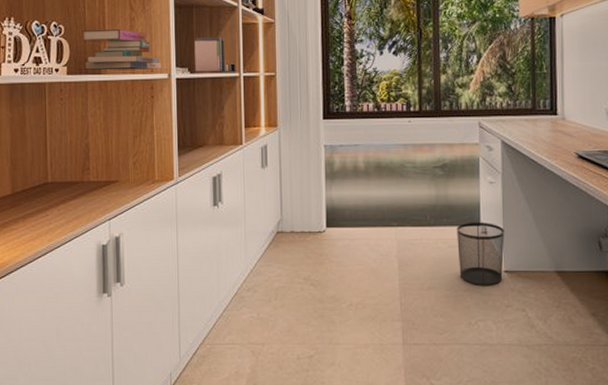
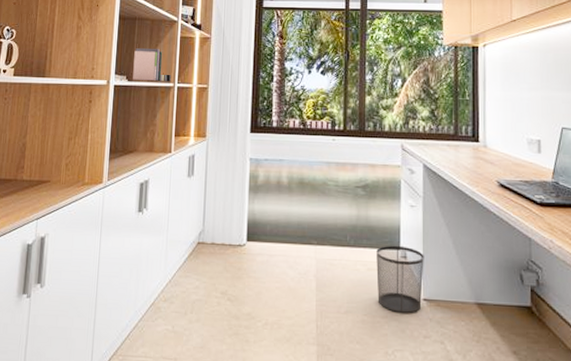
books: present [83,29,162,70] -> none [31,36,102,76]

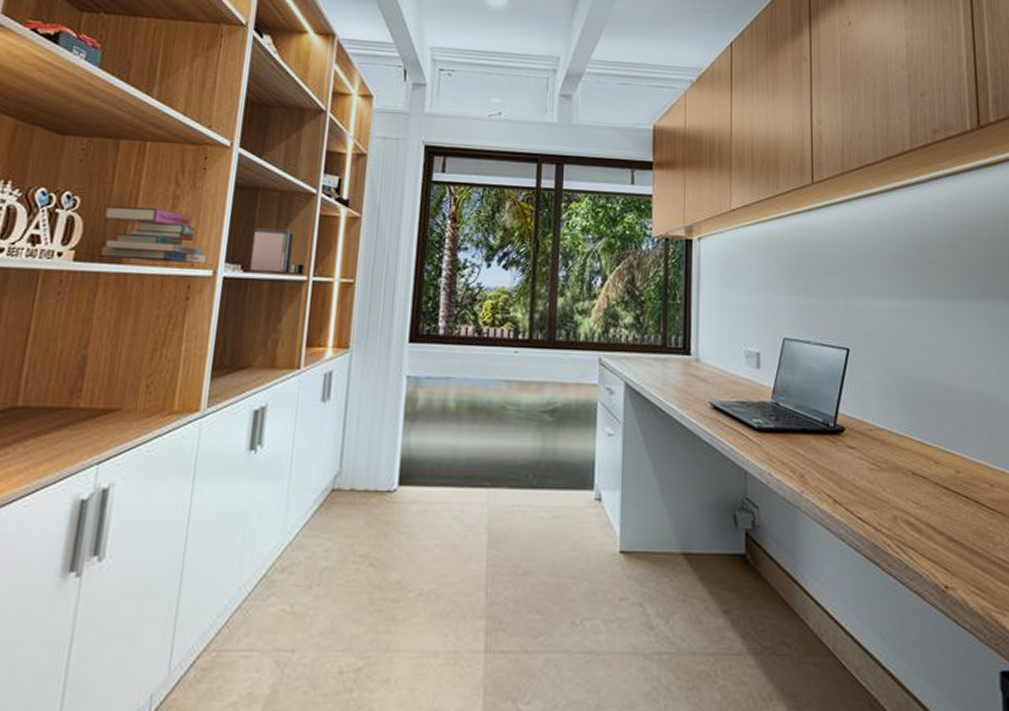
books: none [31,36,102,76] -> present [101,206,207,264]
waste bin: present [376,245,424,314] -> none [564,484,623,572]

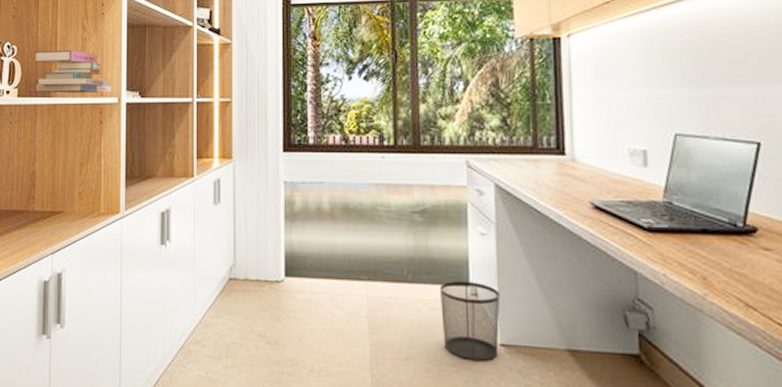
books: present [250,228,304,275] -> none [146,59,189,97]
waste bin: none [564,484,623,572] -> present [440,280,500,362]

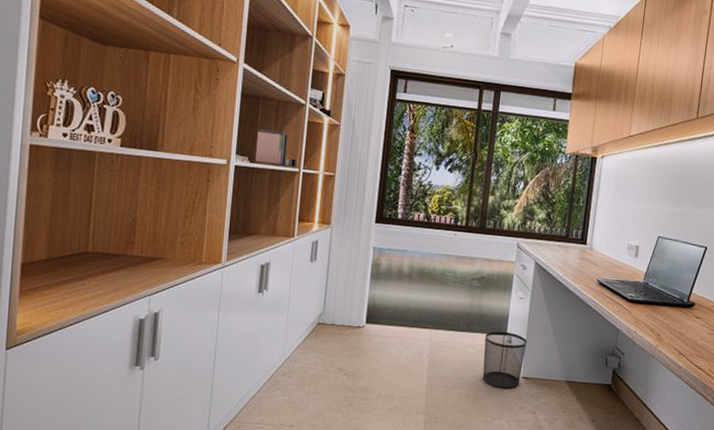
books: present [34,50,112,93] -> none [141,105,222,154]
books: none [146,59,189,97] -> present [255,129,296,167]

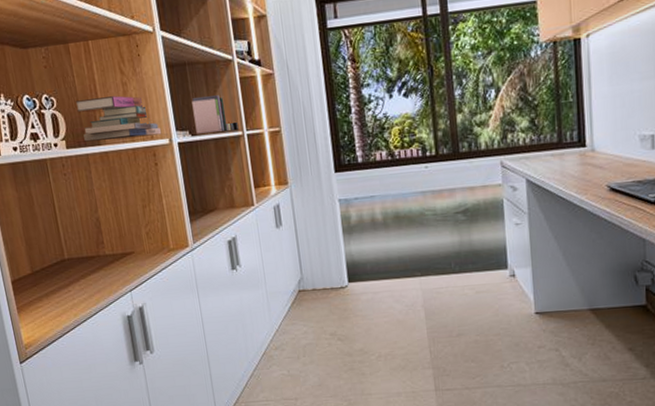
books: none [141,105,222,154] -> present [75,96,162,142]
waste bin: present [482,331,527,389] -> none [483,265,534,329]

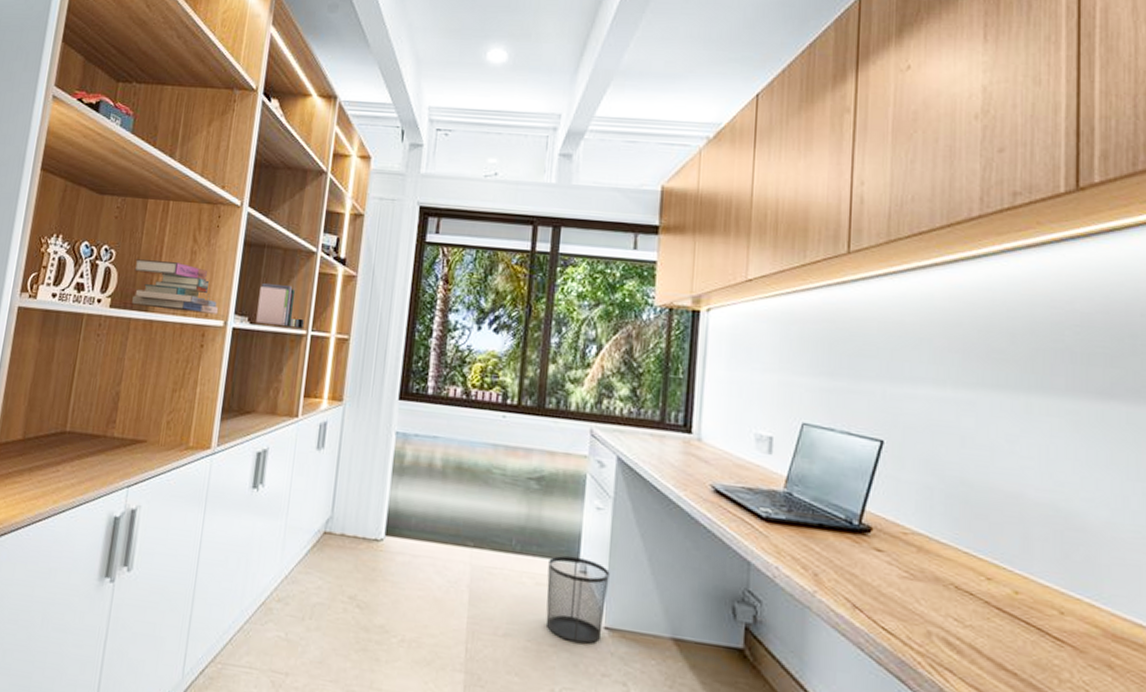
waste bin: none [483,265,534,329] -> present [546,555,610,644]

